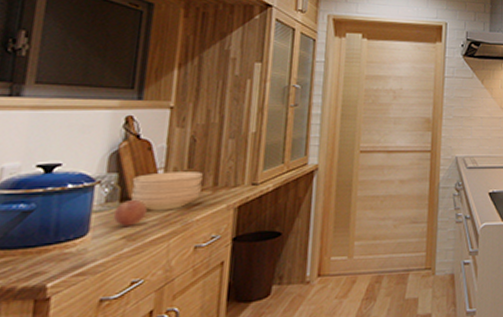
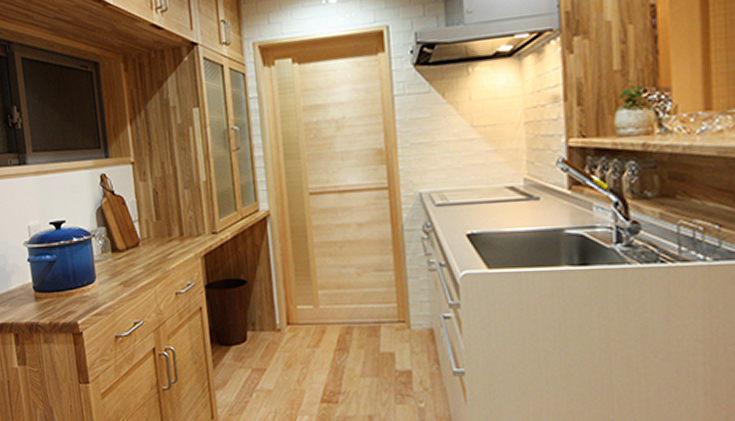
fruit: present [113,199,148,226] -> none [109,249,134,274]
bowl: present [130,172,204,211] -> none [116,223,172,260]

